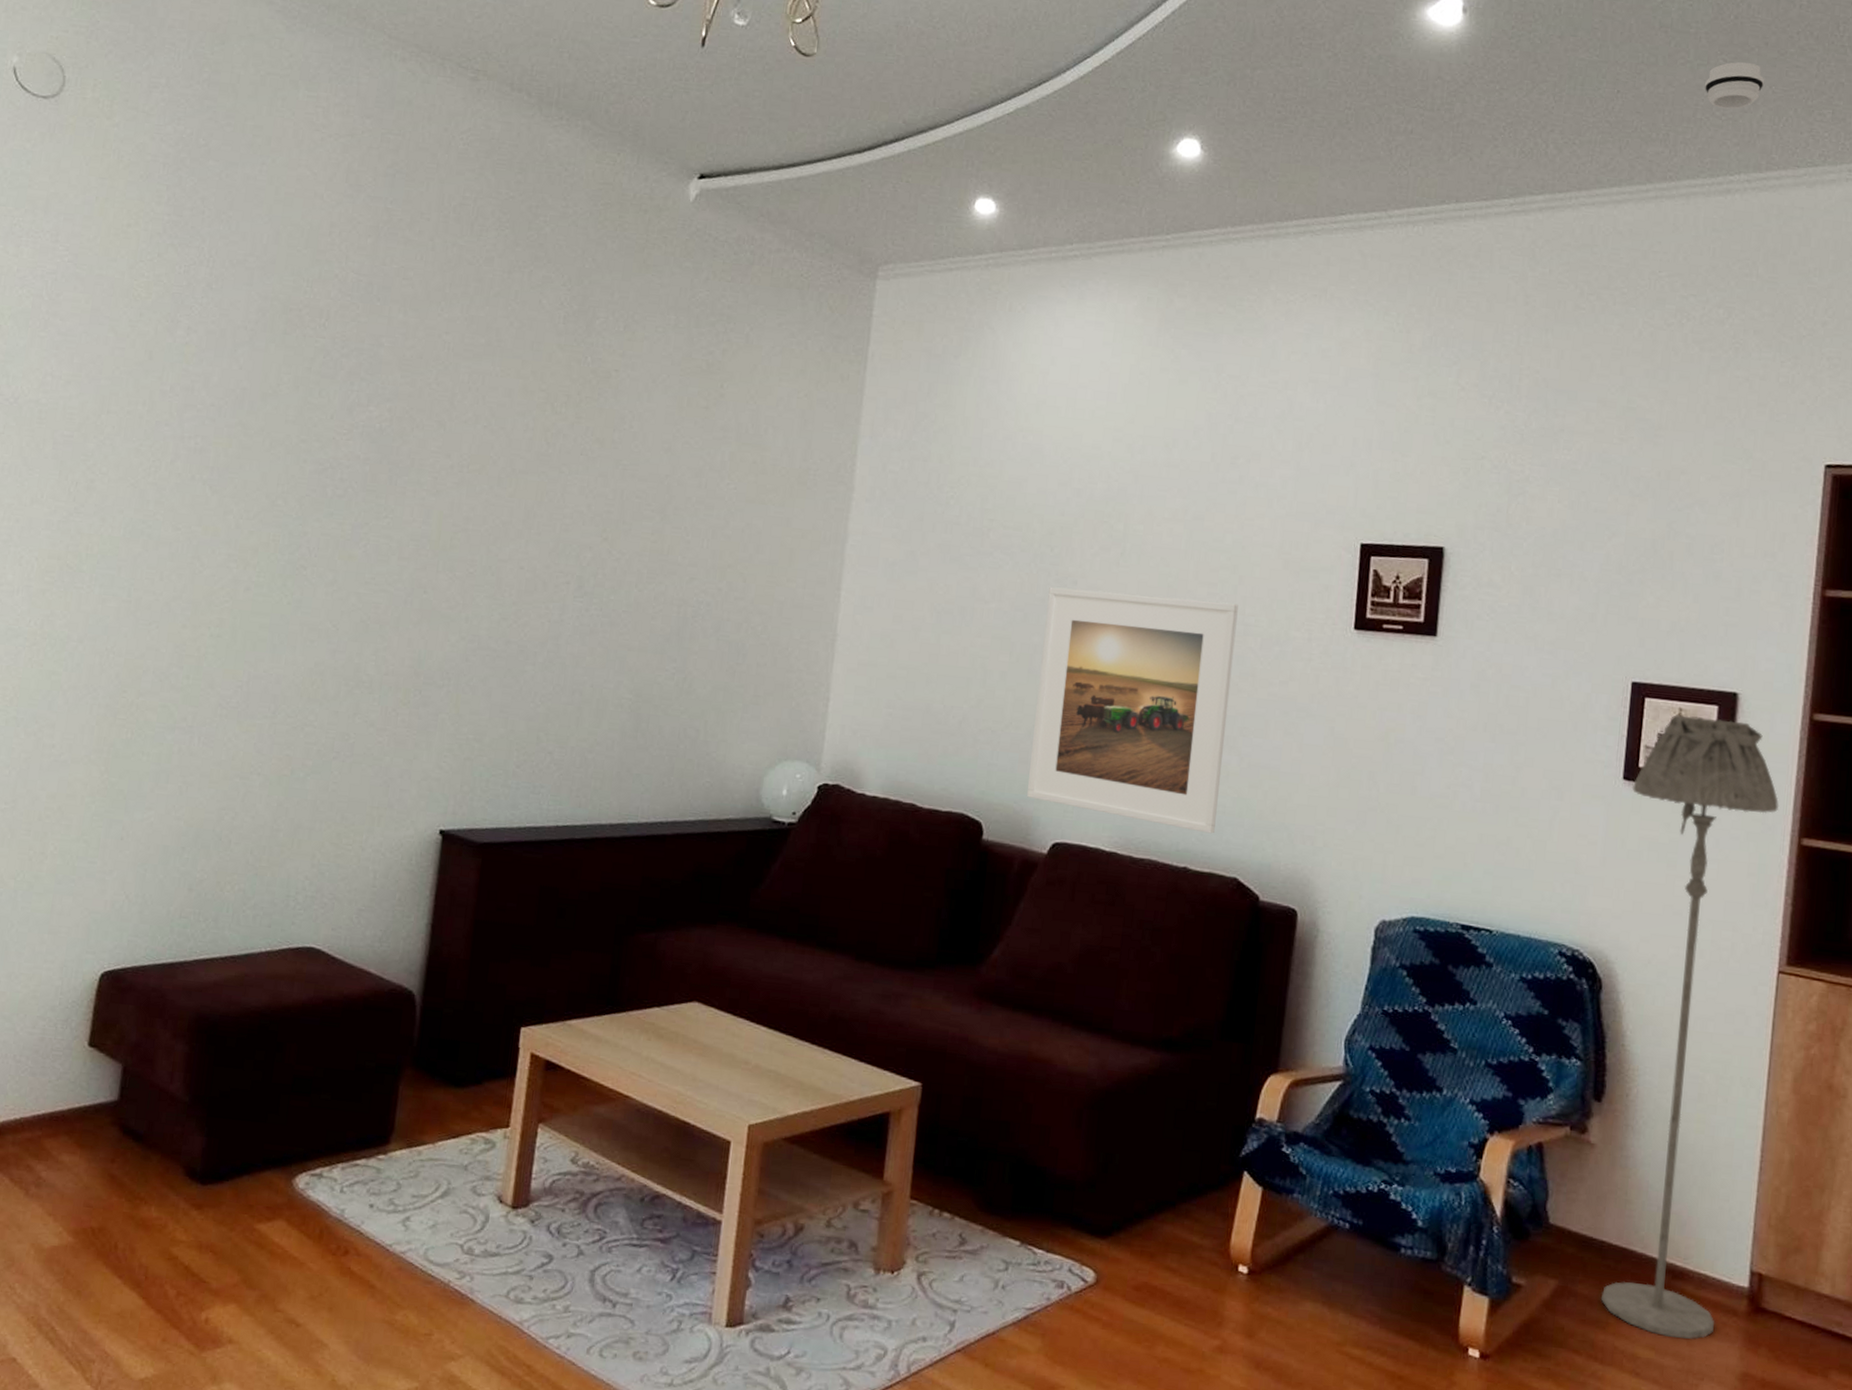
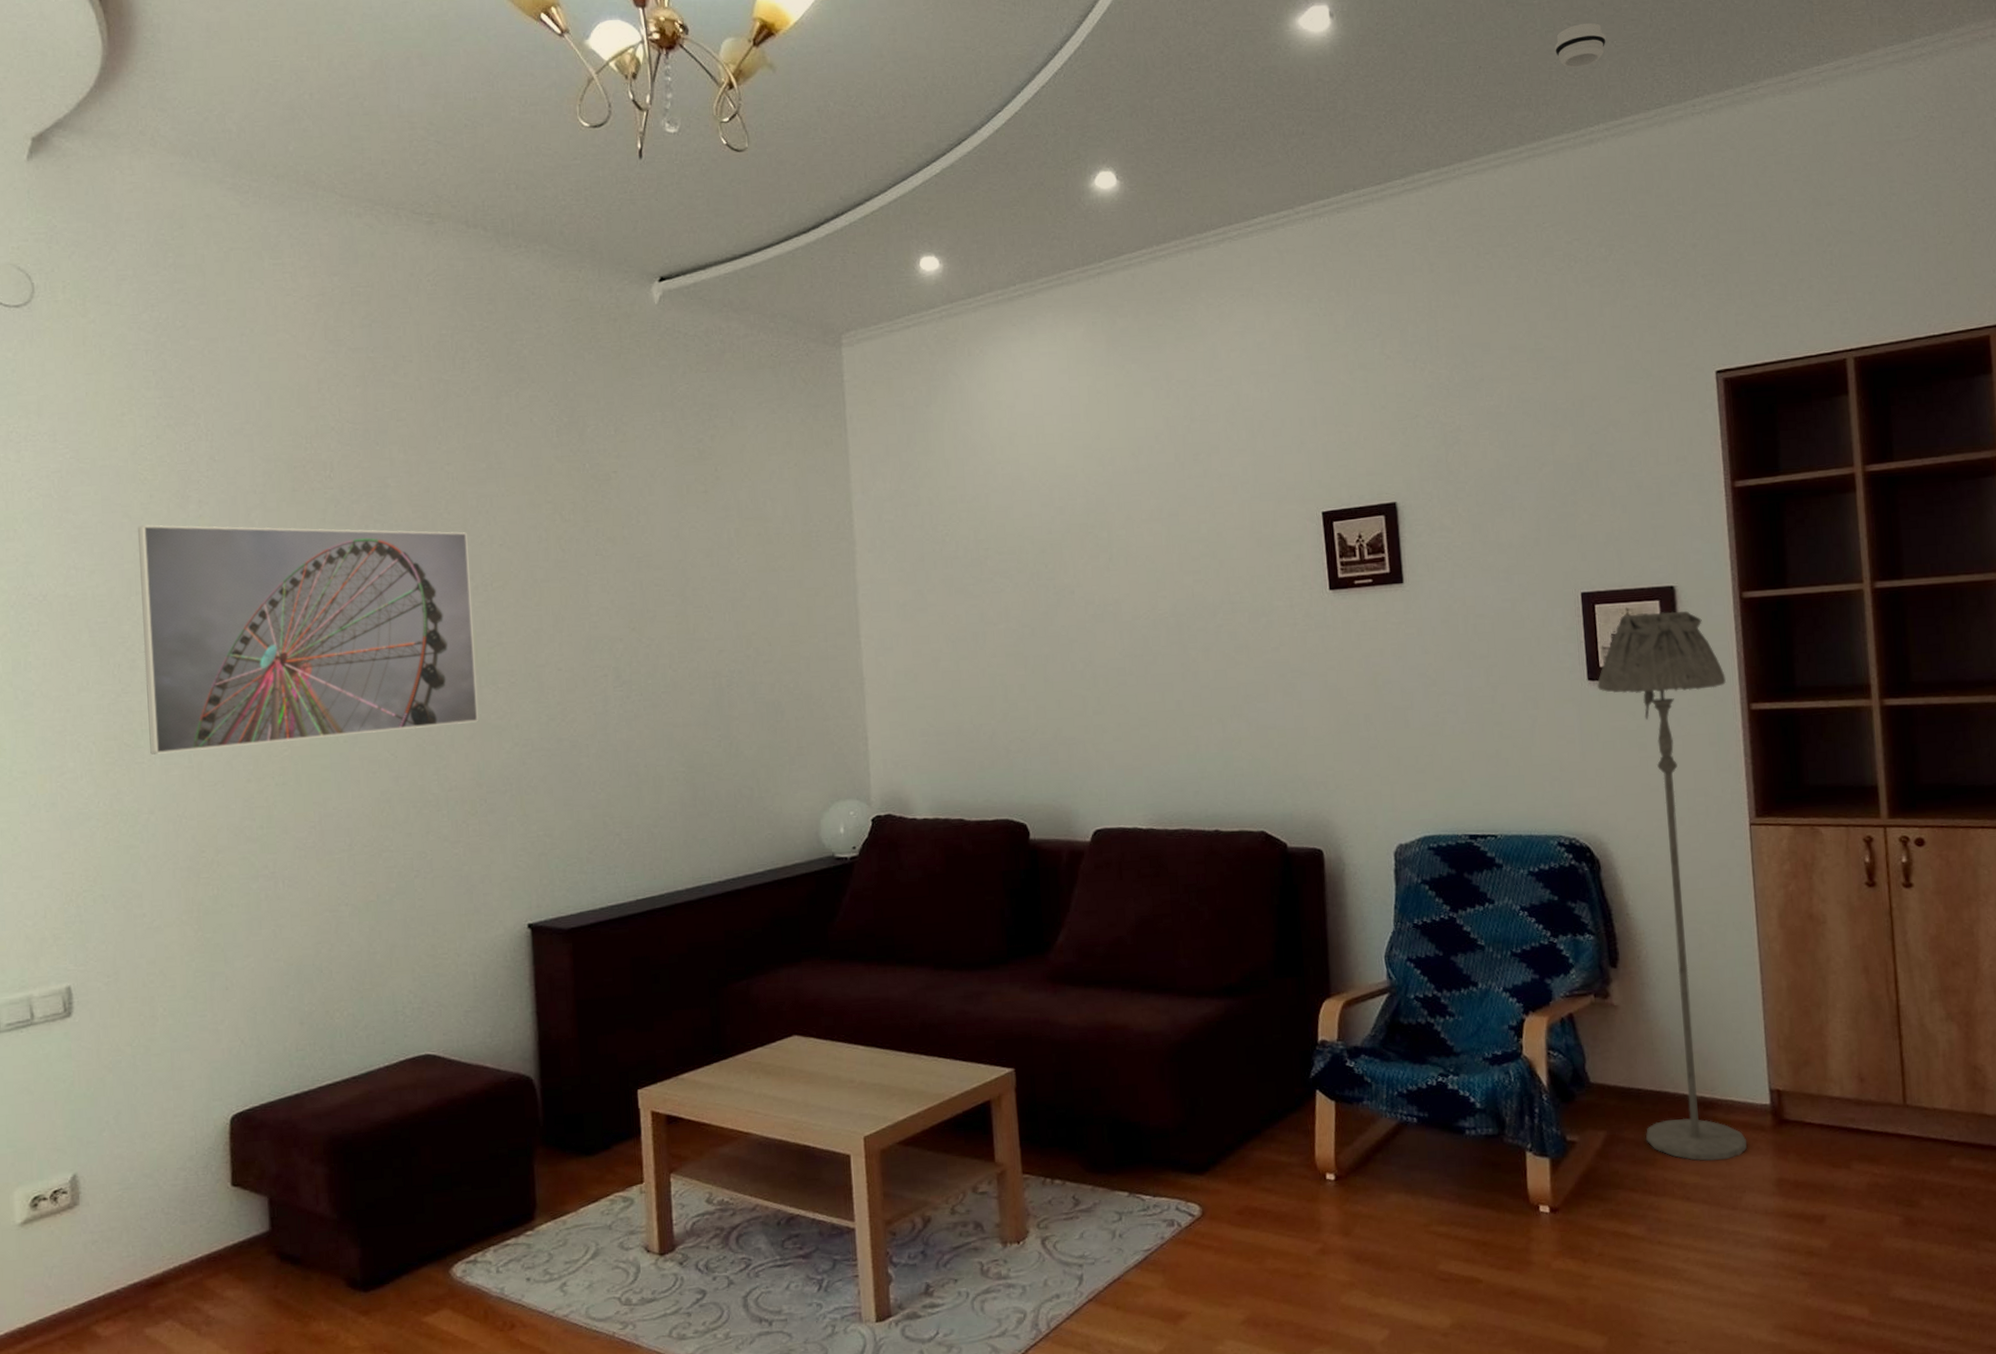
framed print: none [91,342,453,608] -> present [138,524,479,755]
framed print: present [1027,586,1239,834] -> none [1050,586,1237,797]

